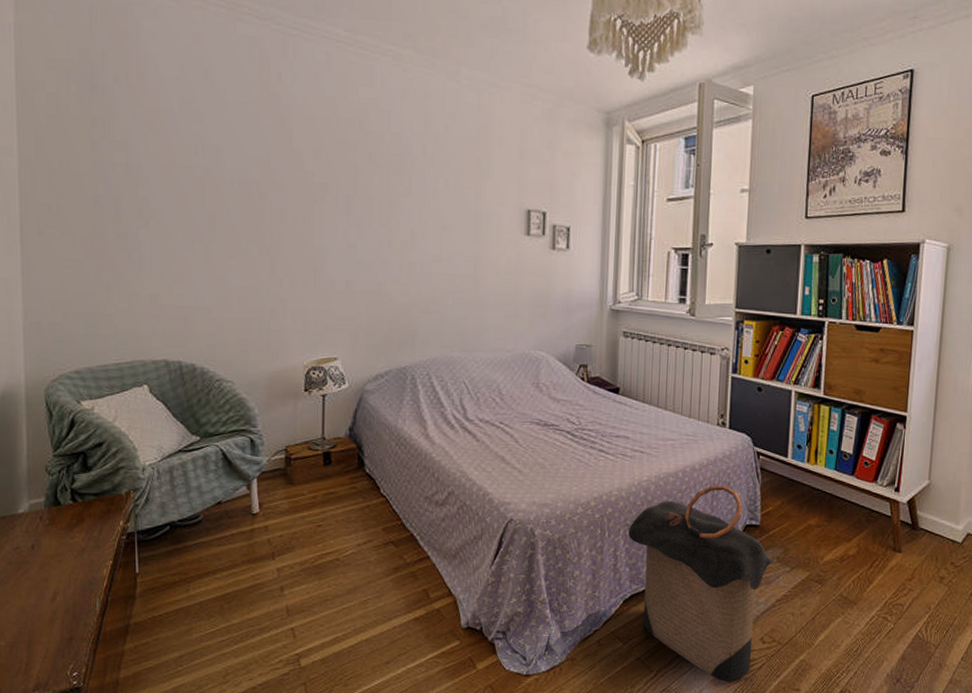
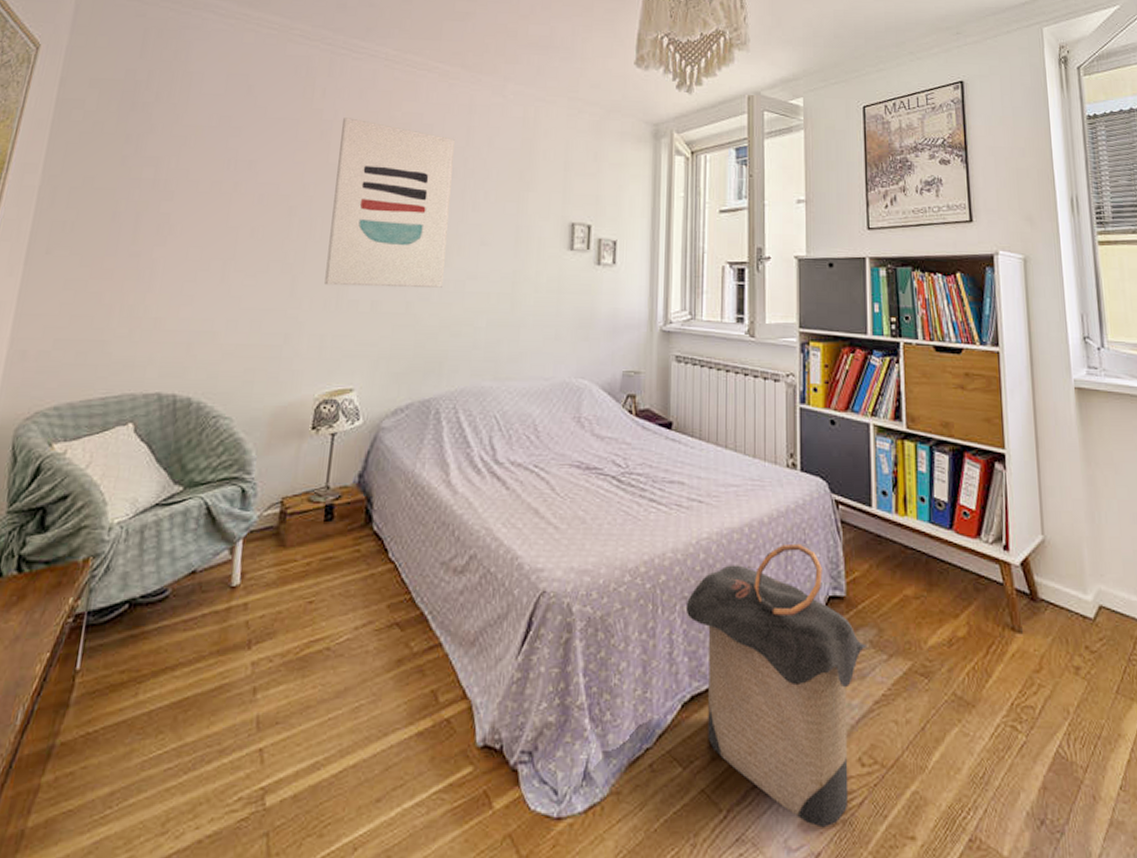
wall art: none [301,102,412,269] -> present [324,117,455,288]

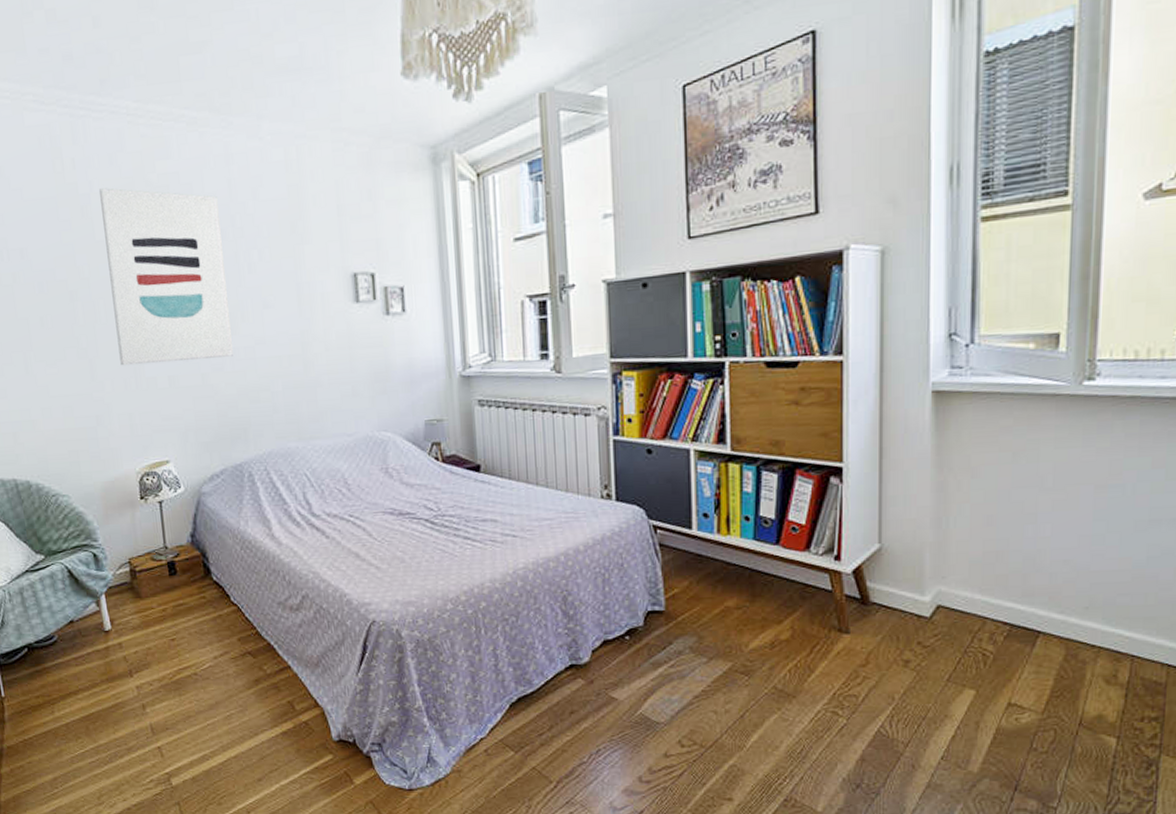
laundry hamper: present [685,543,867,828] -> none [507,567,687,793]

